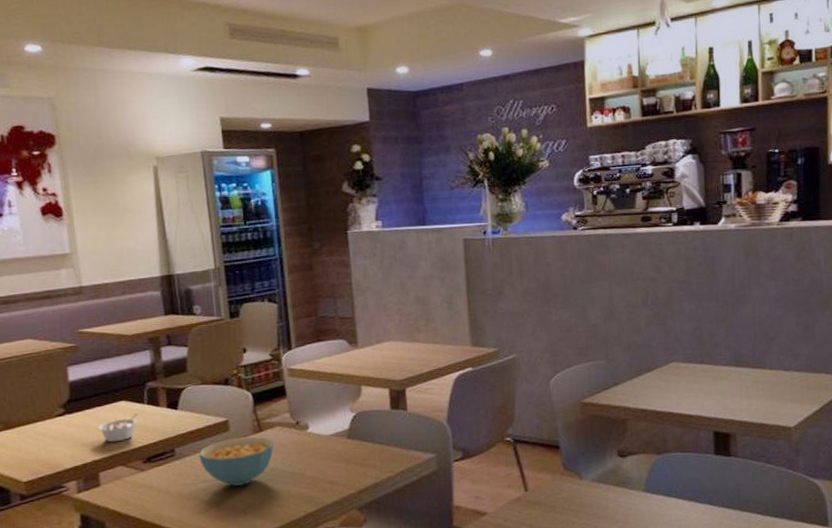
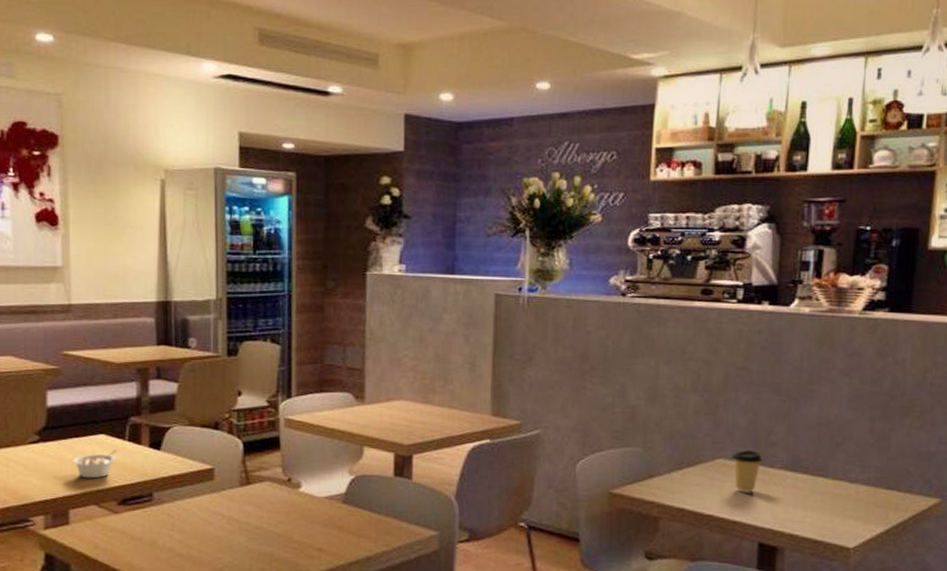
cereal bowl: present [199,436,274,486] -> none [178,488,261,543]
coffee cup: none [682,352,710,390] -> present [731,450,763,493]

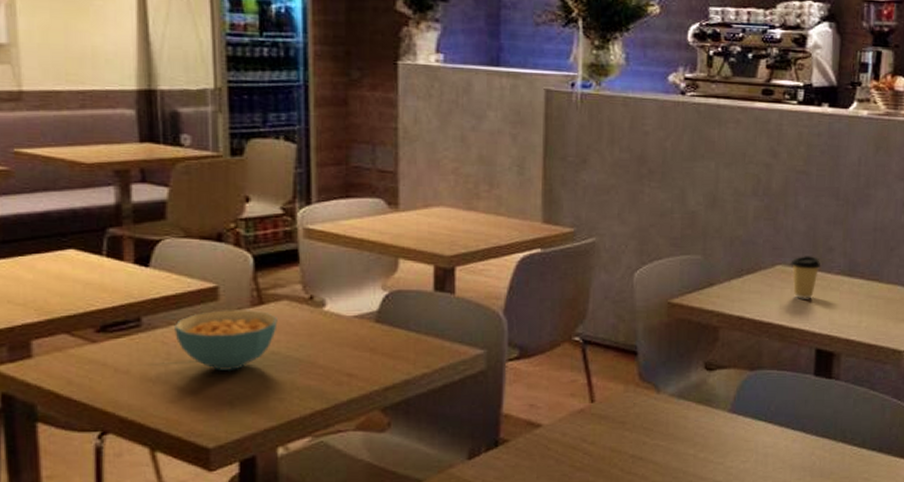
legume: present [72,450,118,479] -> none [33,267,93,302]
cereal bowl: none [178,488,261,543] -> present [174,308,278,372]

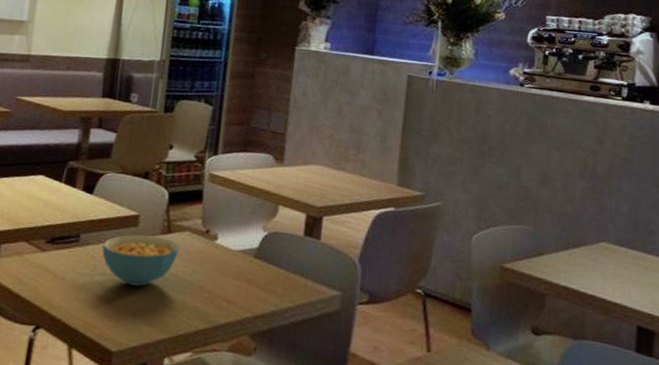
coffee cup: present [790,256,821,299] -> none [614,236,643,277]

